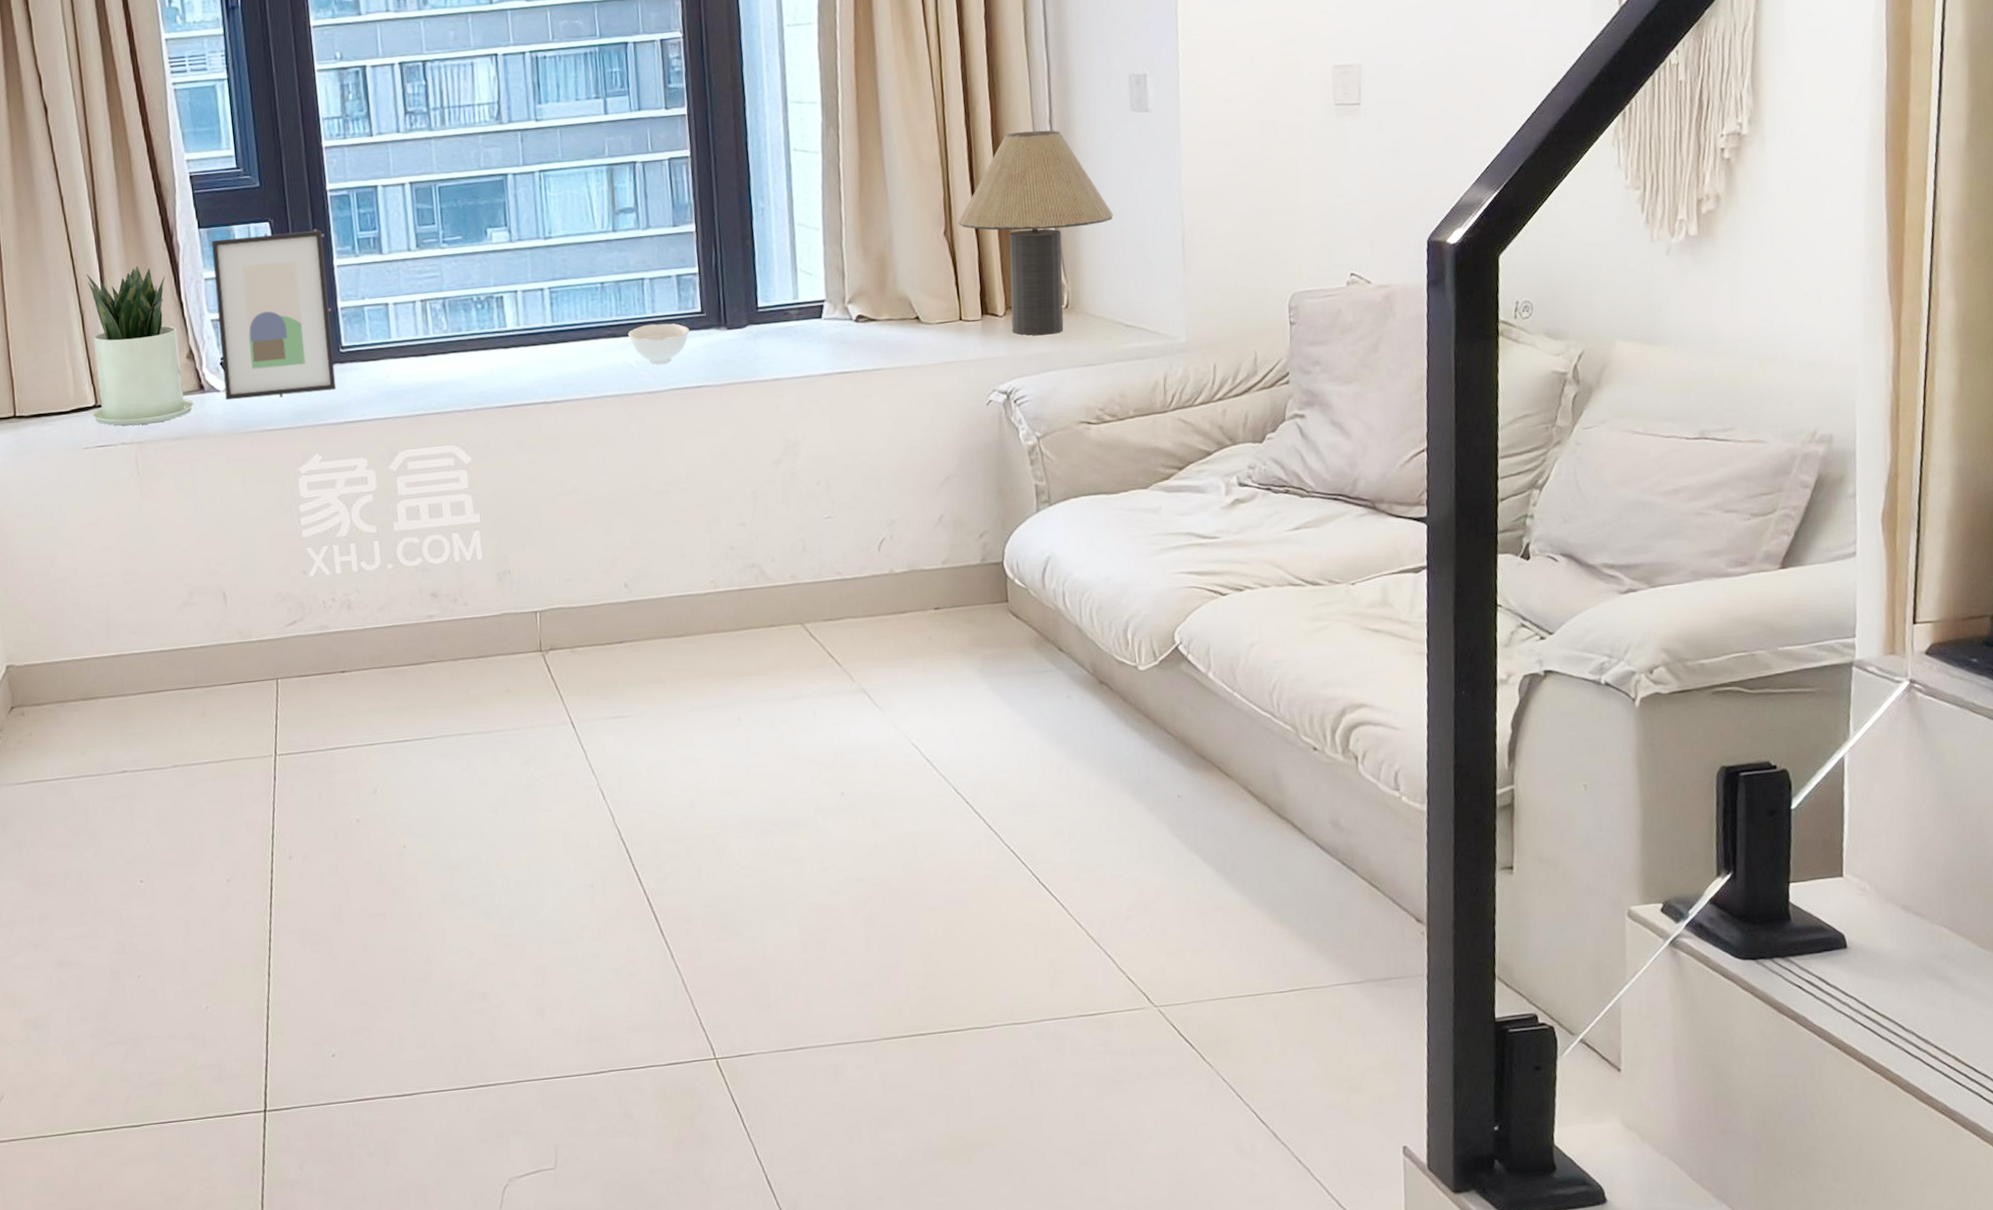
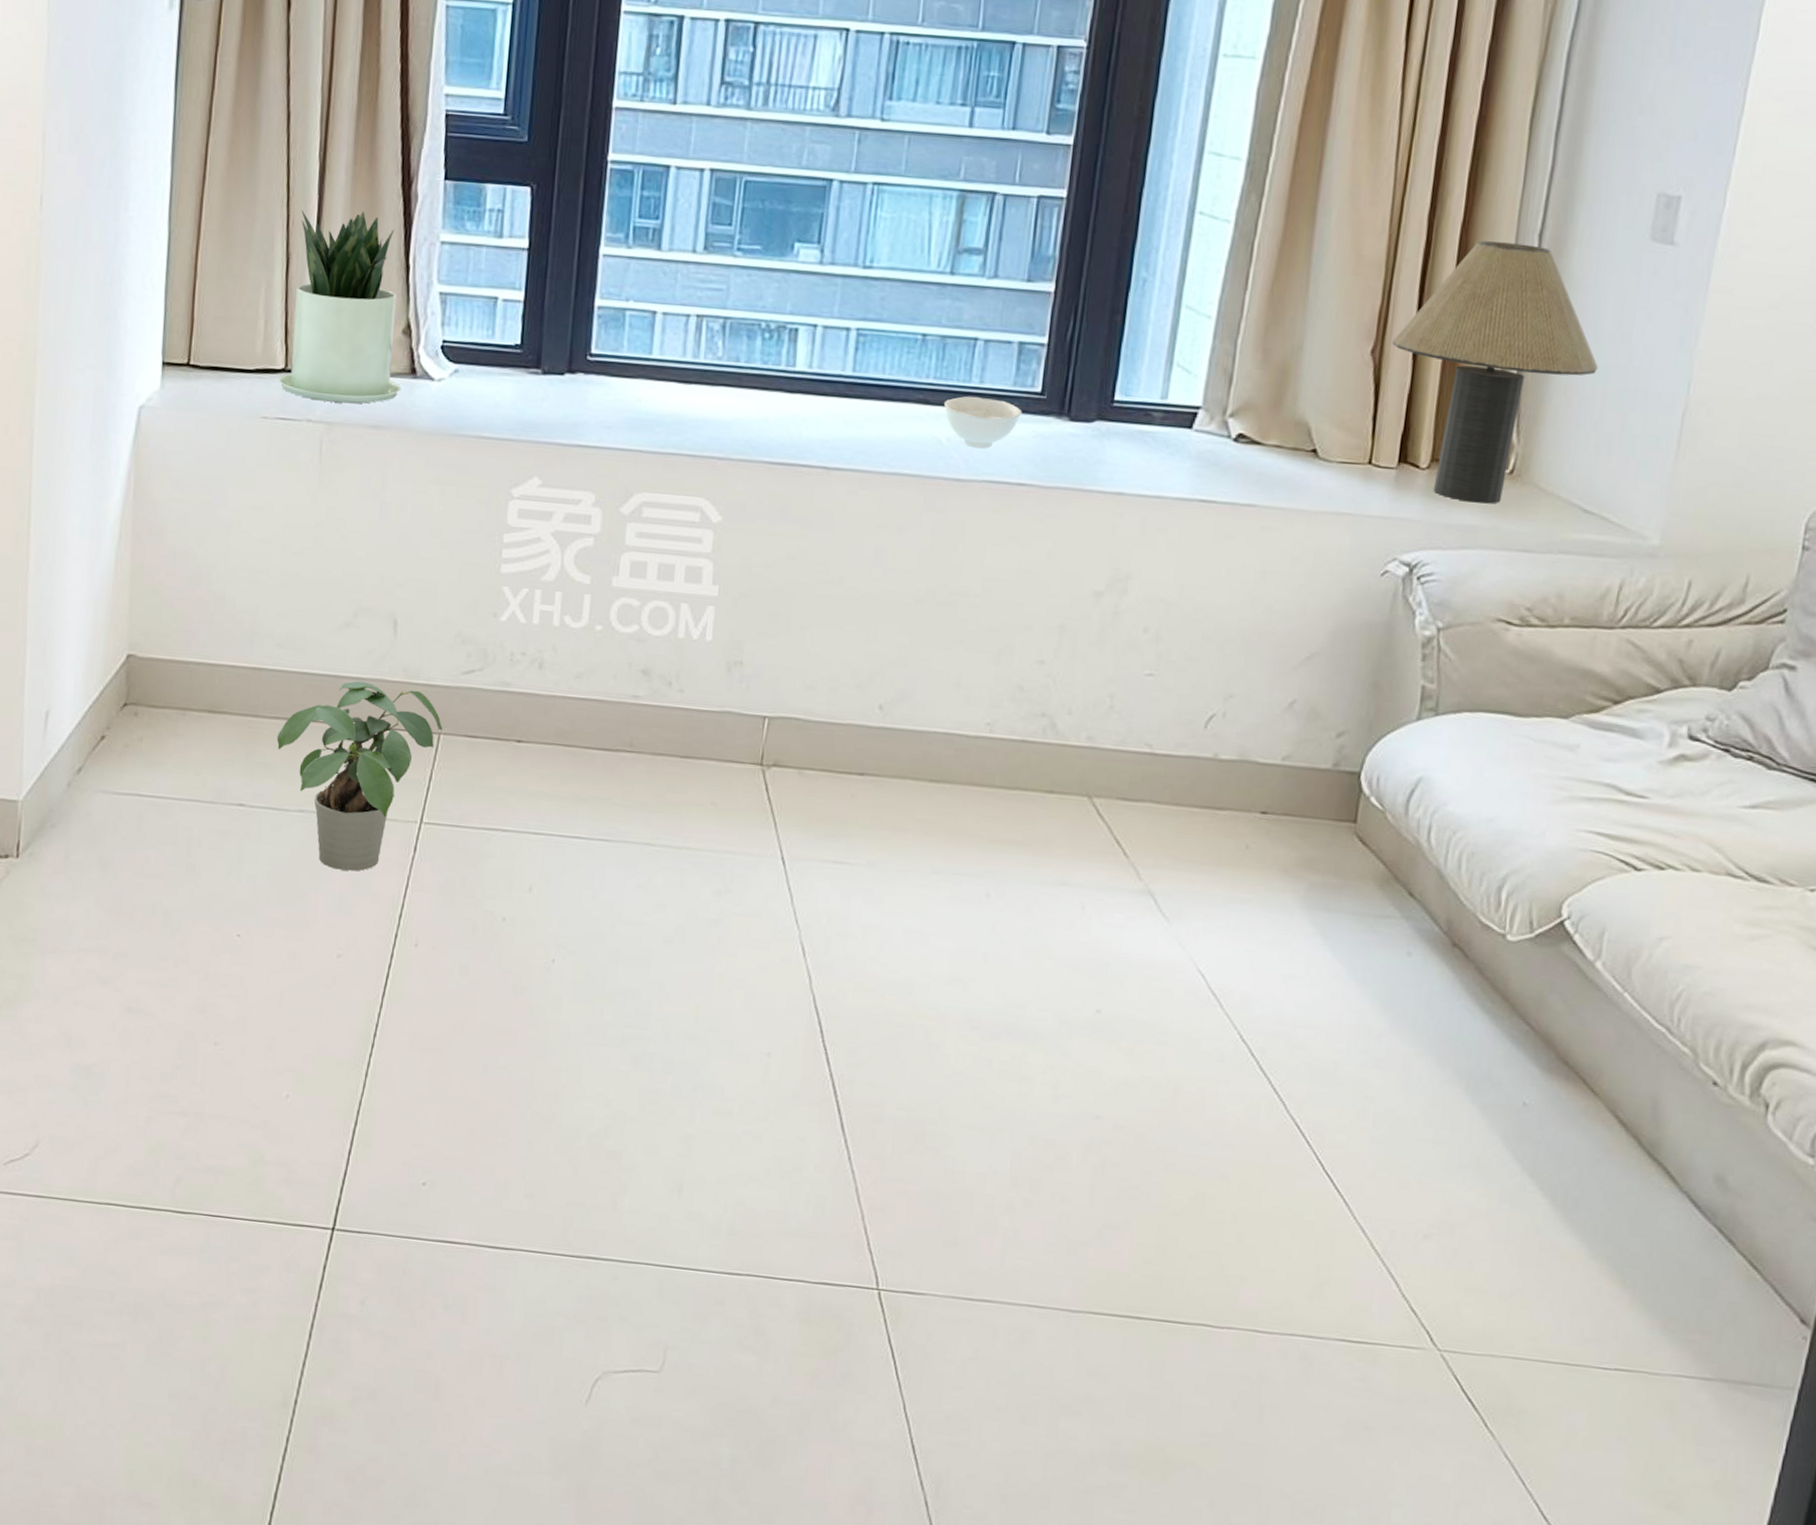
potted plant: none [143,647,279,809] -> present [276,680,443,871]
picture frame: present [212,229,337,401] -> none [439,196,595,404]

